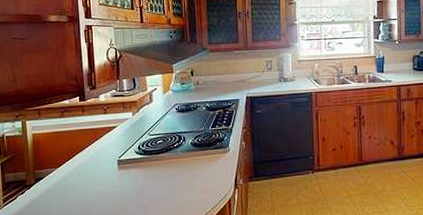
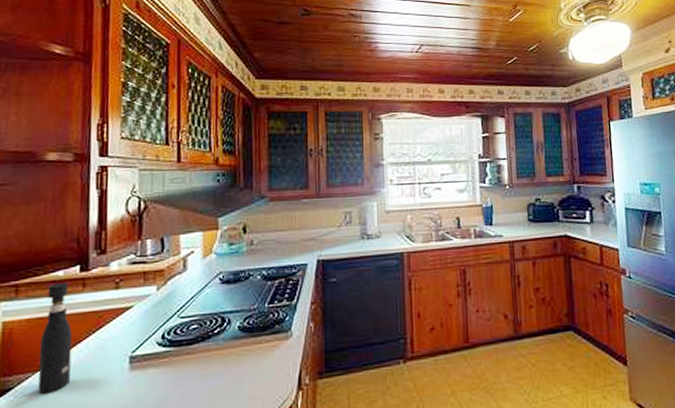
pepper grinder: none [58,108,80,182] -> present [38,282,73,394]

